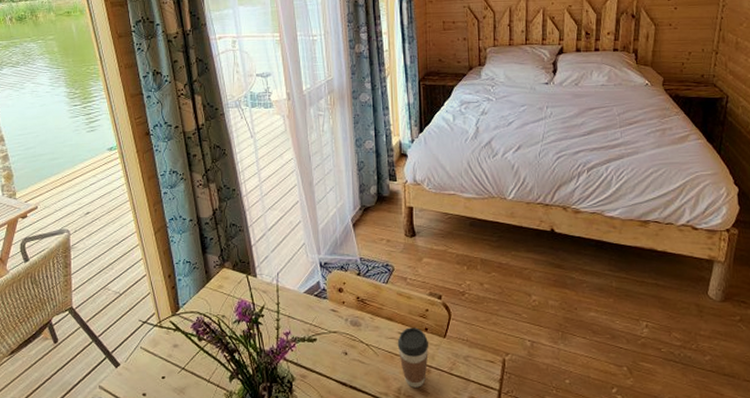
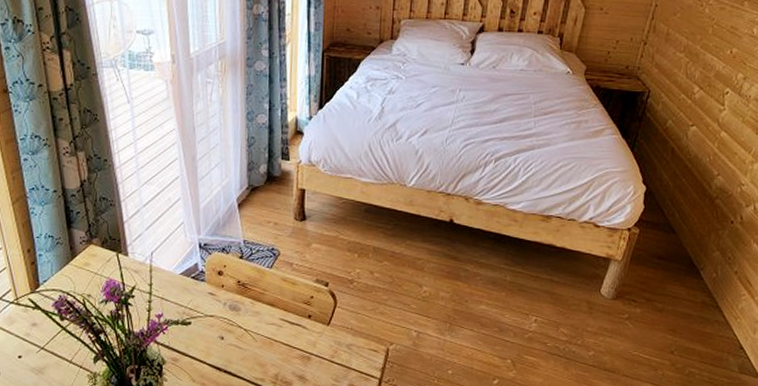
coffee cup: present [397,327,429,388] -> none [277,314,312,374]

